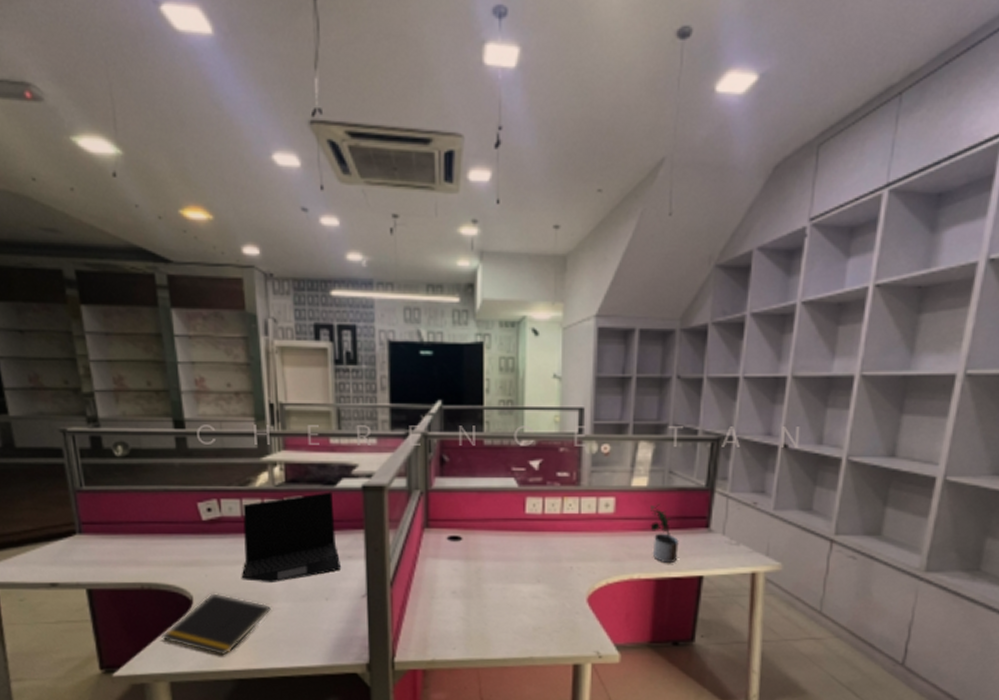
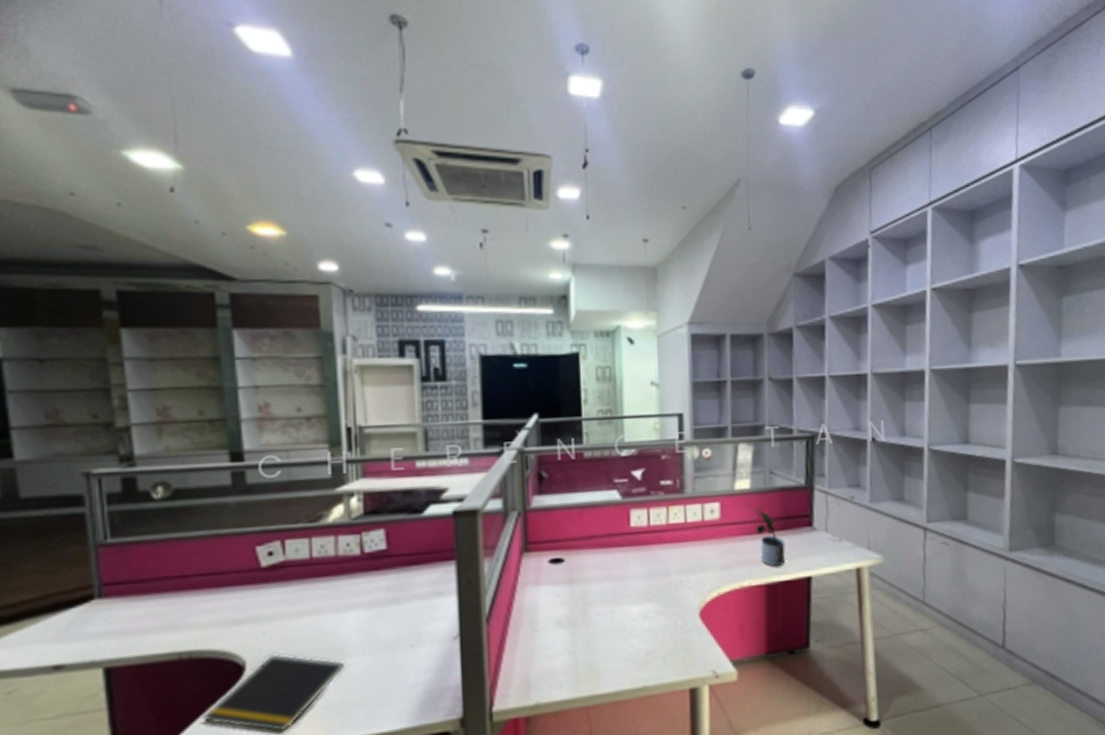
laptop: present [241,491,340,584] -> none [308,520,428,635]

